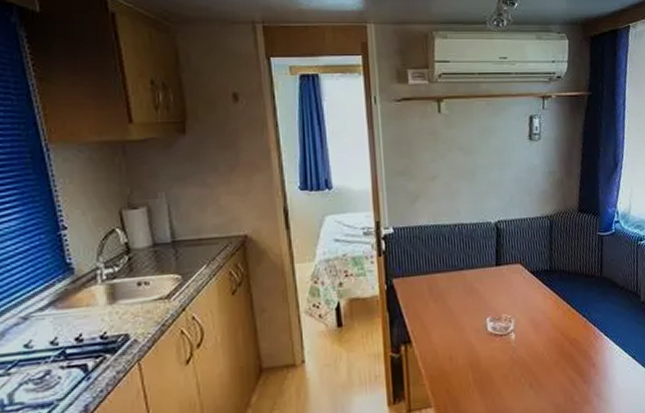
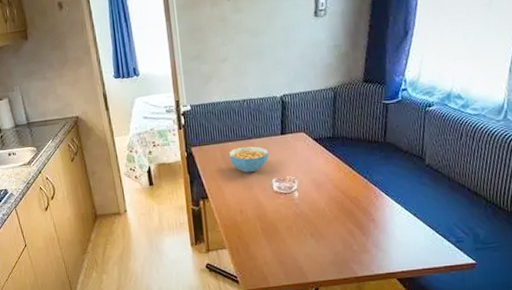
cereal bowl: none [437,278,483,311] -> present [229,146,269,173]

